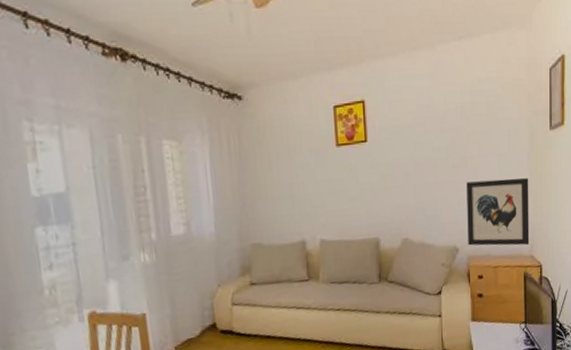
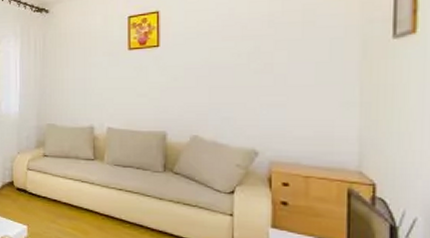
wall art: present [466,178,529,246] -> none [271,87,359,159]

